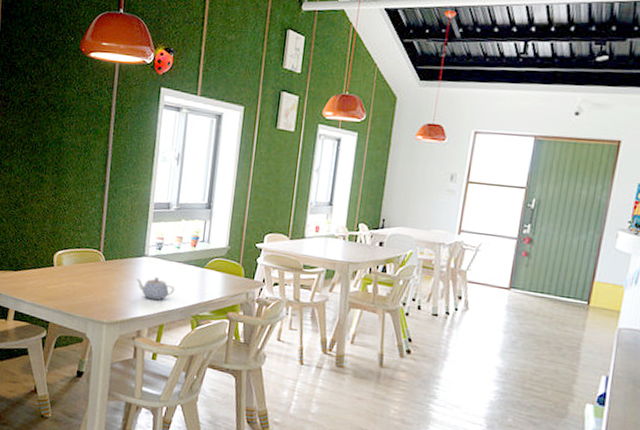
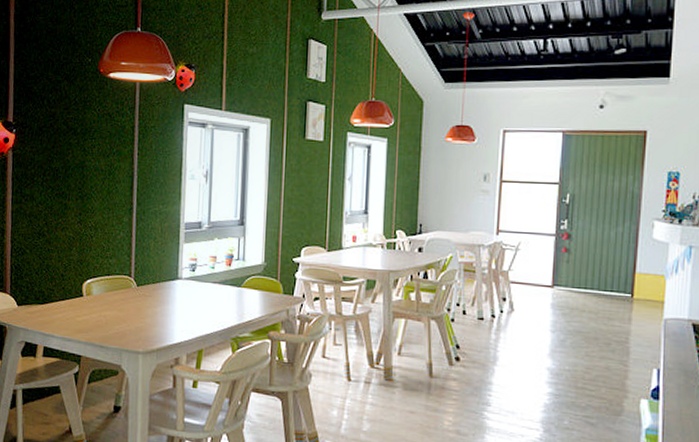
teapot: present [136,277,175,301] -> none [171,300,212,325]

